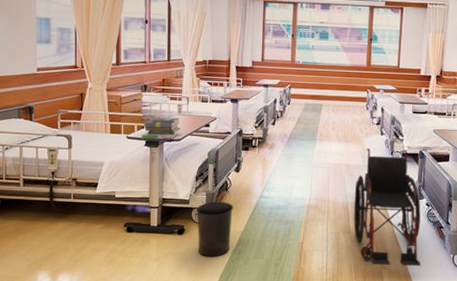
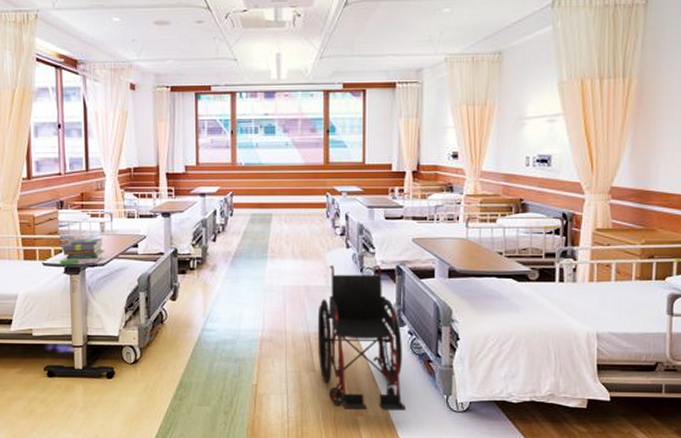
waste bin: present [196,201,233,258] -> none [127,336,171,405]

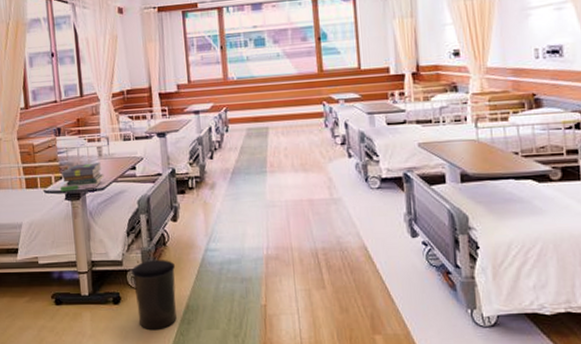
waste bin: none [127,336,171,405] -> present [131,259,177,331]
wheelchair: present [317,265,406,411] -> none [323,173,427,328]

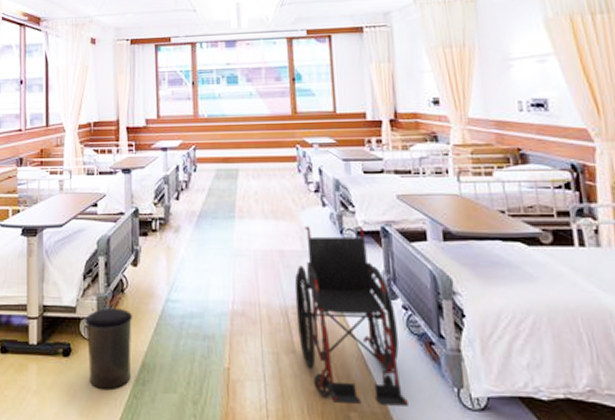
books: present [61,162,104,192] -> none [17,197,64,226]
wheelchair: none [323,173,427,328] -> present [294,225,408,406]

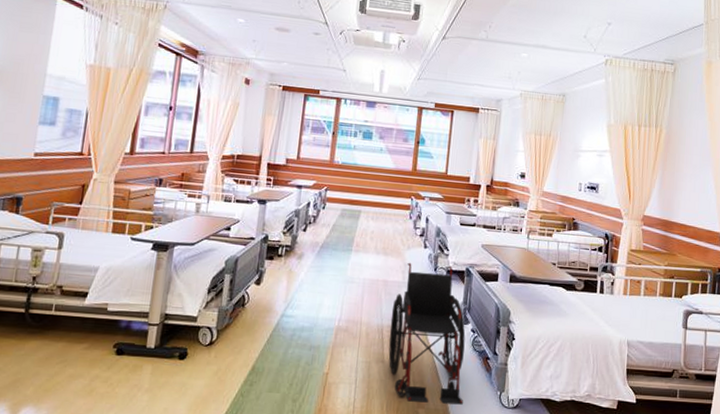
waste bin: present [85,307,132,390] -> none [201,319,249,389]

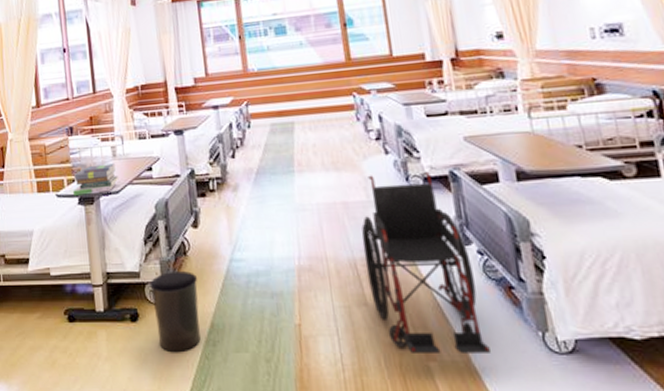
books: none [149,216,197,243] -> present [73,163,119,196]
waste bin: none [201,319,249,389] -> present [149,270,201,353]

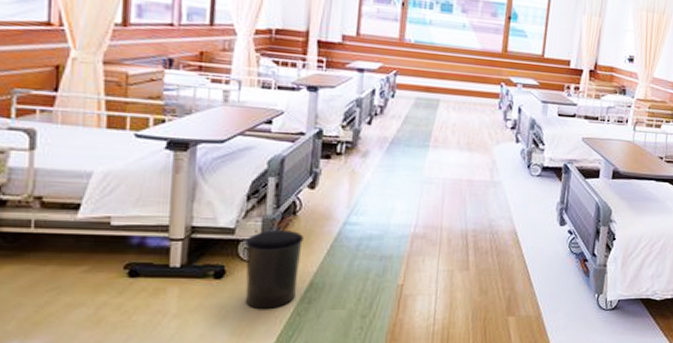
books: present [73,163,119,196] -> none [161,107,227,140]
wheelchair: present [361,171,490,353] -> none [474,159,562,310]

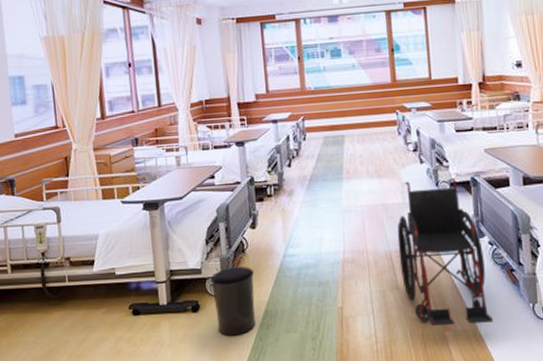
wheelchair: none [474,159,562,310] -> present [397,178,493,326]

